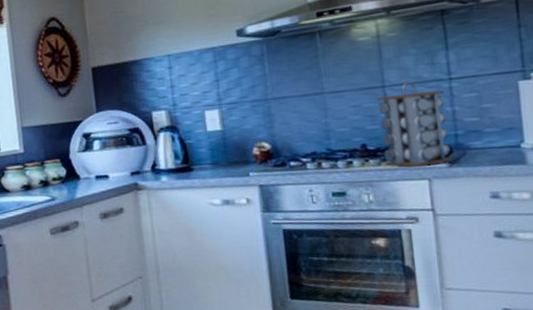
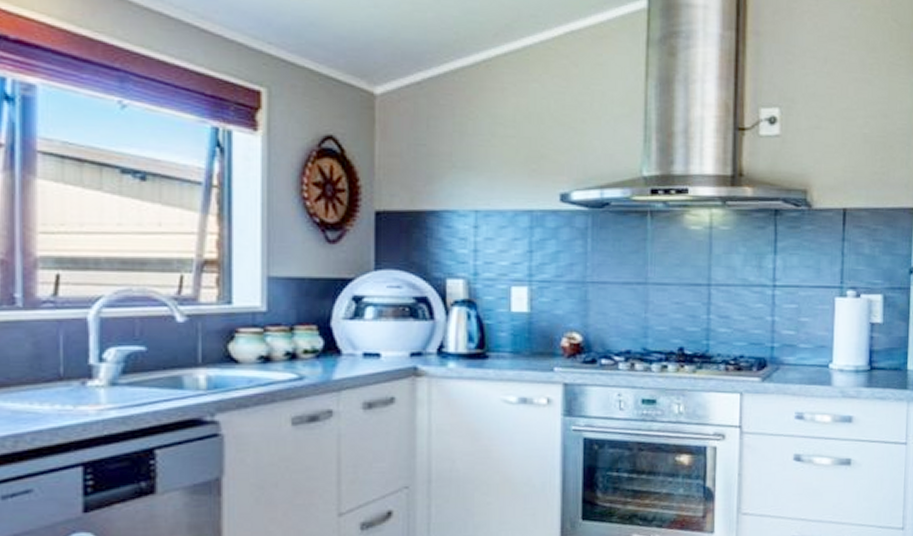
spice rack: present [377,81,453,168] -> none [699,282,768,380]

